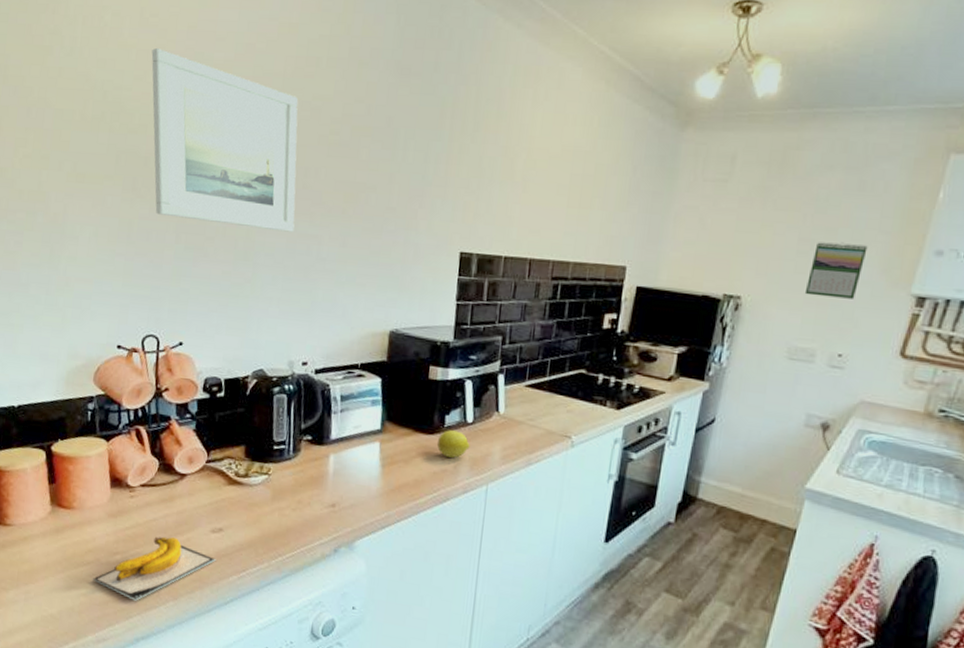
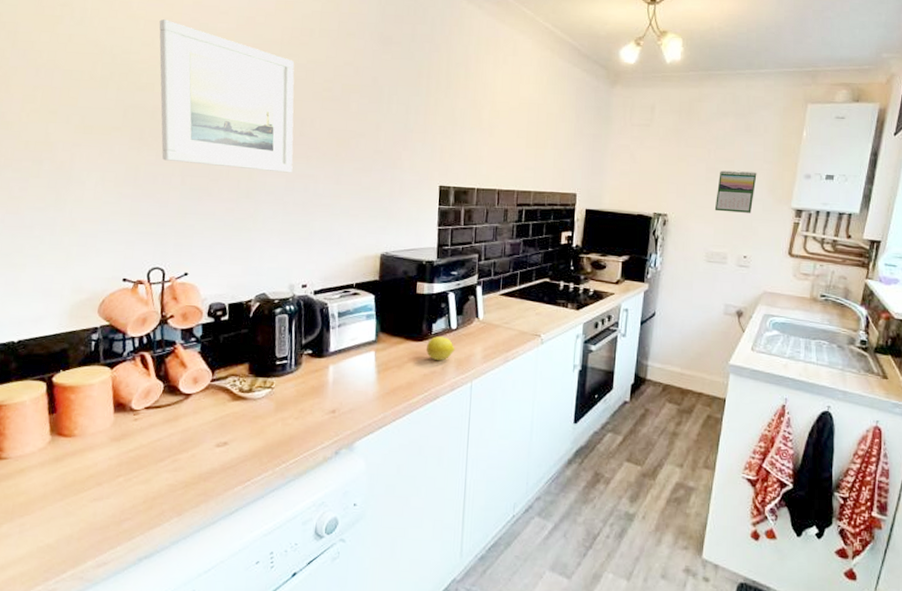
banana: present [93,536,217,601] -> none [94,454,221,521]

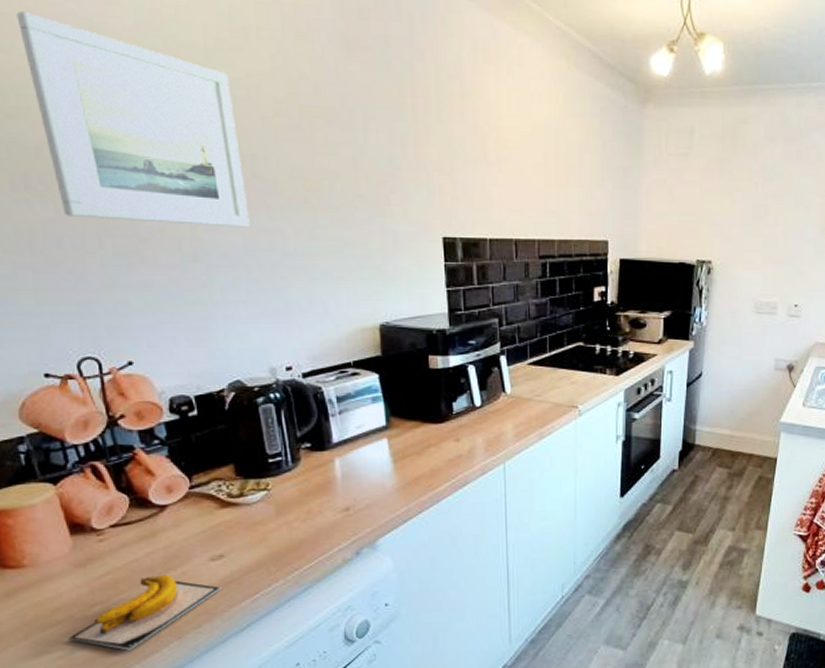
banana: none [94,454,221,521] -> present [69,574,222,650]
lemon: present [426,336,455,360] -> none [449,416,482,443]
calendar: present [714,170,757,213] -> none [763,206,809,256]

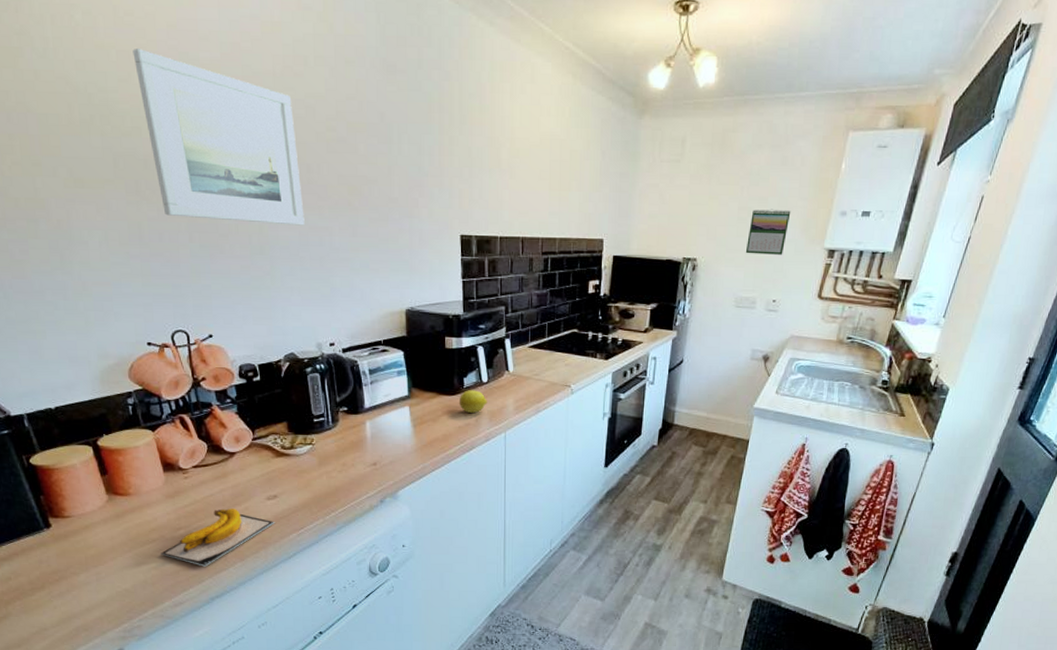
lemon: none [449,416,482,443] -> present [460,390,487,413]
calendar: none [763,206,809,256] -> present [745,209,791,255]

